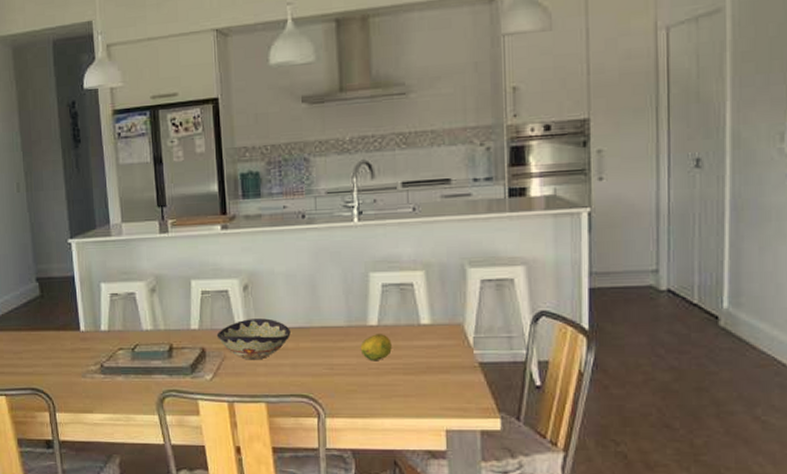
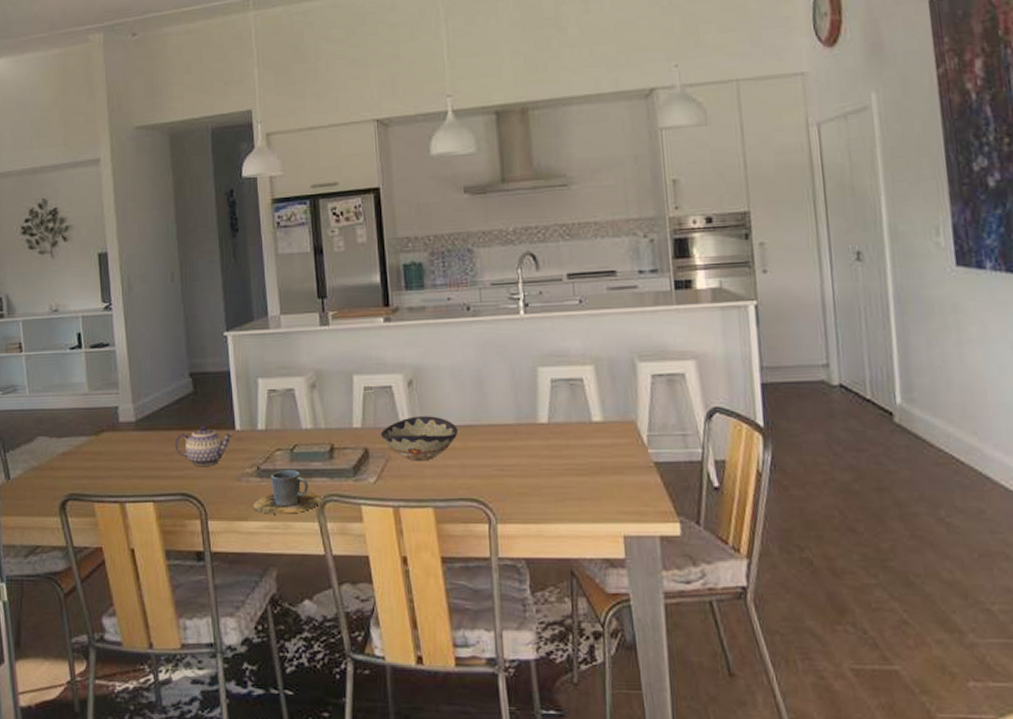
teapot: none [23,326,79,363] -> present [174,424,234,466]
cup: none [97,368,161,408] -> present [253,470,322,514]
fruit: present [360,334,392,362] -> none [530,432,564,462]

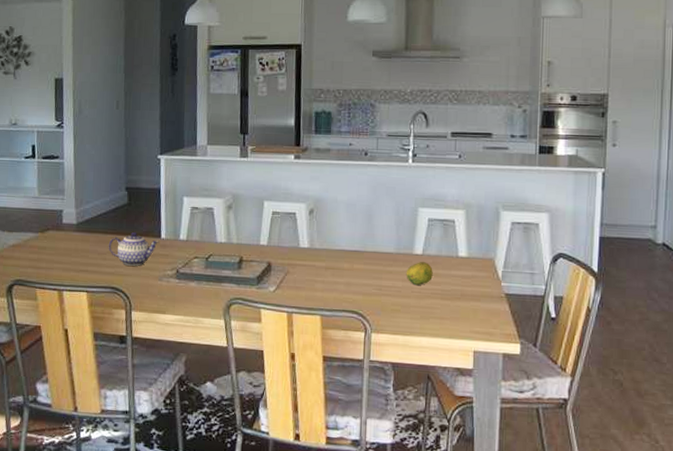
cup: present [253,470,322,514] -> none [171,275,229,311]
decorative bowl: present [380,416,458,461] -> none [282,239,347,277]
fruit: none [530,432,564,462] -> present [406,262,433,286]

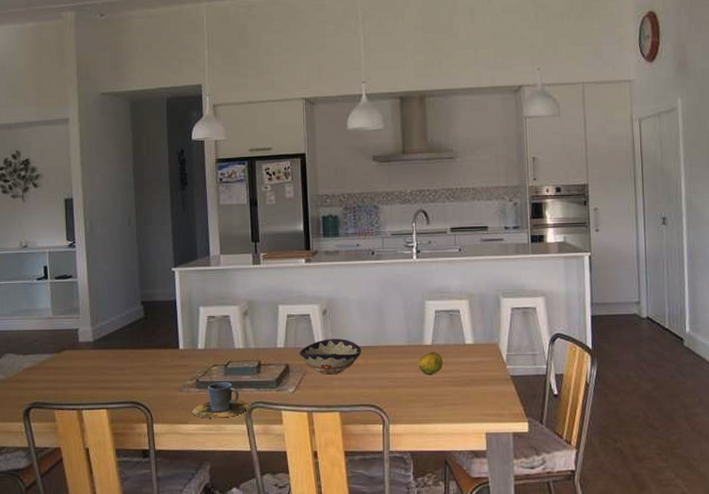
teapot: present [108,231,159,266] -> none [126,344,177,379]
cup: none [171,275,229,311] -> present [192,382,250,418]
decorative bowl: none [282,239,347,277] -> present [299,339,361,375]

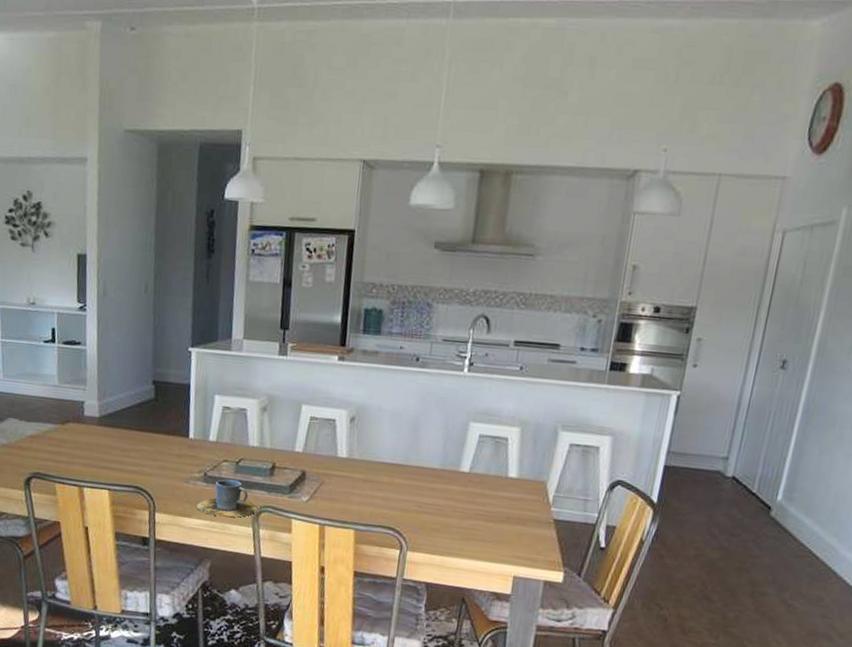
decorative bowl: present [299,339,361,375] -> none [318,449,388,489]
fruit: present [418,352,443,375] -> none [449,480,479,506]

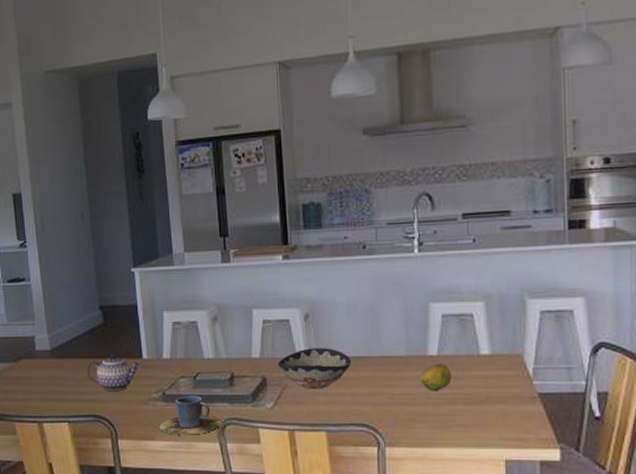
teapot: none [132,429,187,466] -> present [86,353,141,391]
decorative bowl: none [318,449,388,489] -> present [277,348,351,389]
fruit: none [449,480,479,506] -> present [420,364,452,391]

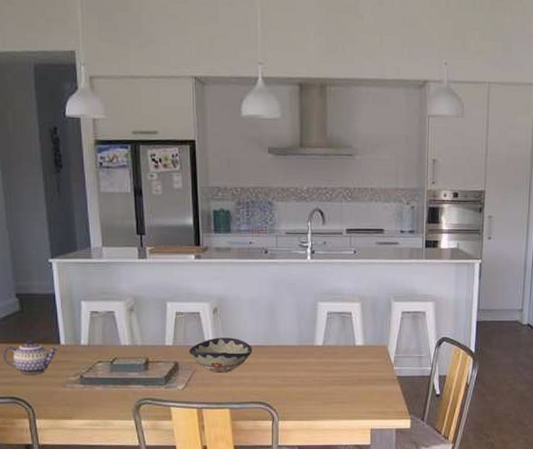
cup: present [159,396,223,435] -> none [77,379,138,414]
fruit: present [420,364,452,391] -> none [308,353,333,375]

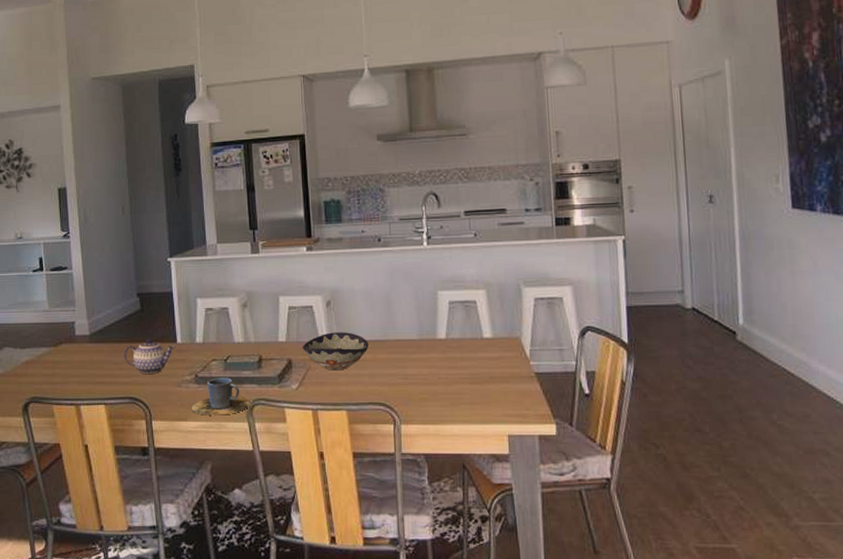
cup: none [77,379,138,414] -> present [191,378,251,415]

